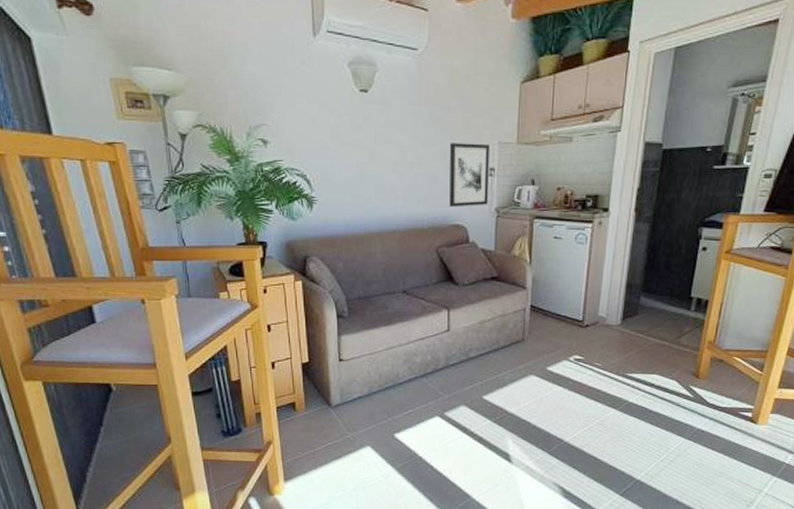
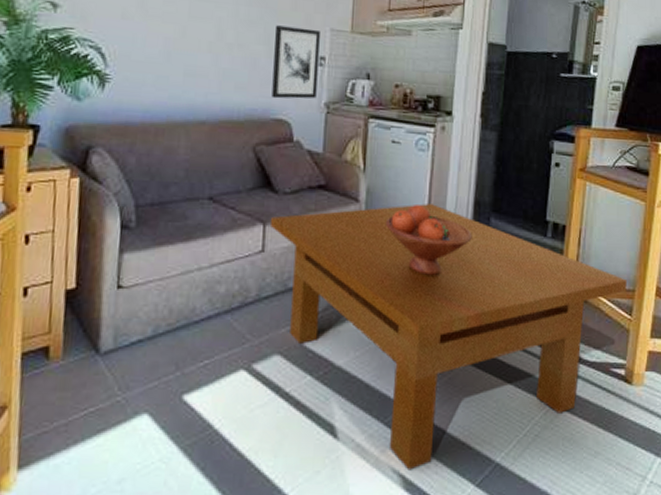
table: none [453,288,761,484] -> present [269,204,627,471]
fruit bowl: none [548,289,624,344] -> present [385,205,472,275]

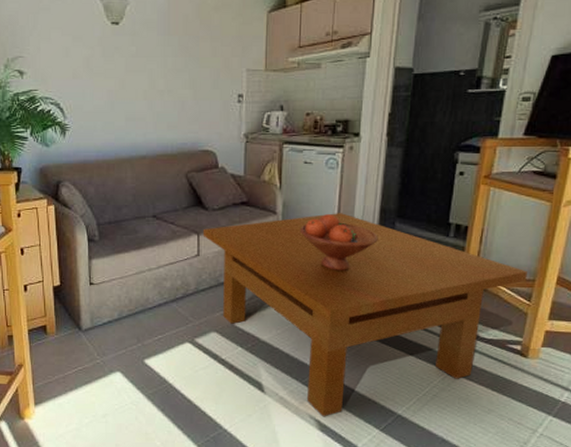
wall art: present [271,25,320,99] -> none [198,71,237,133]

